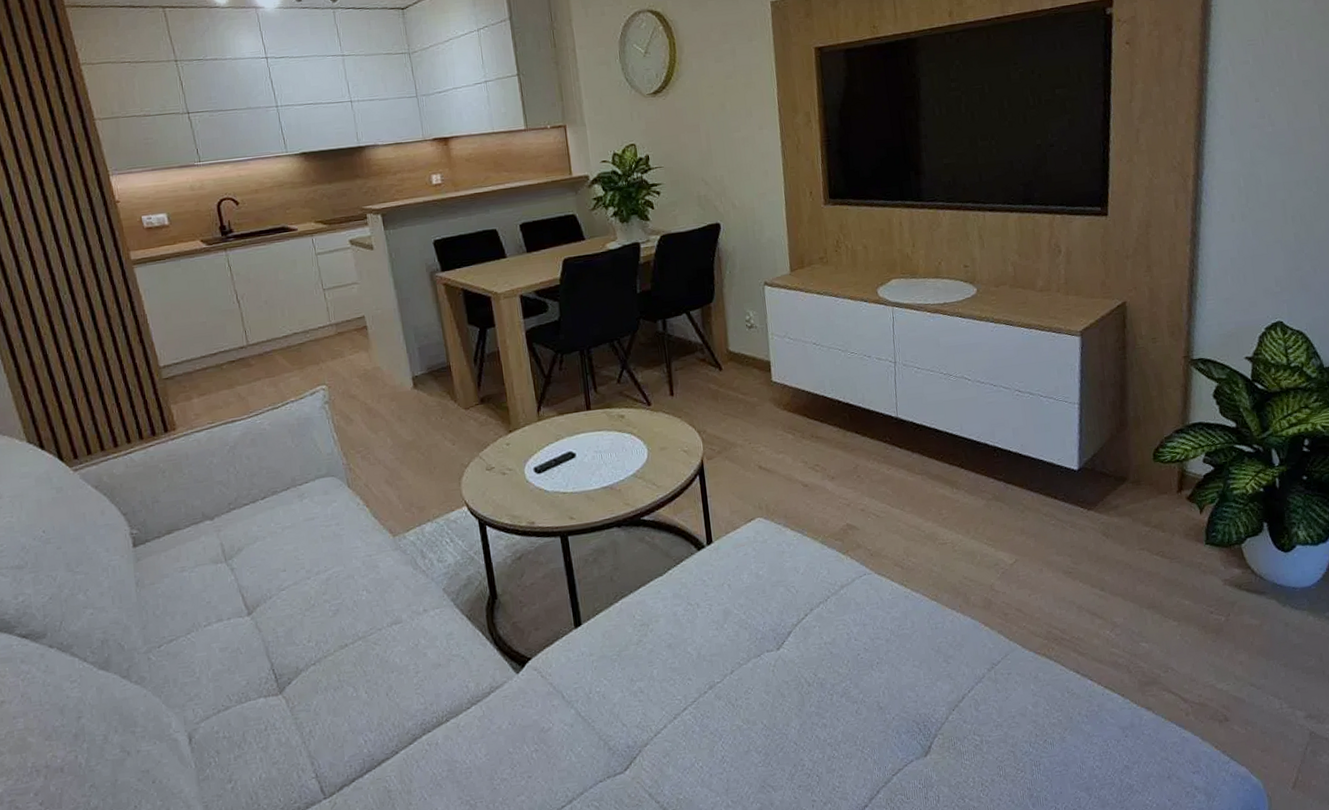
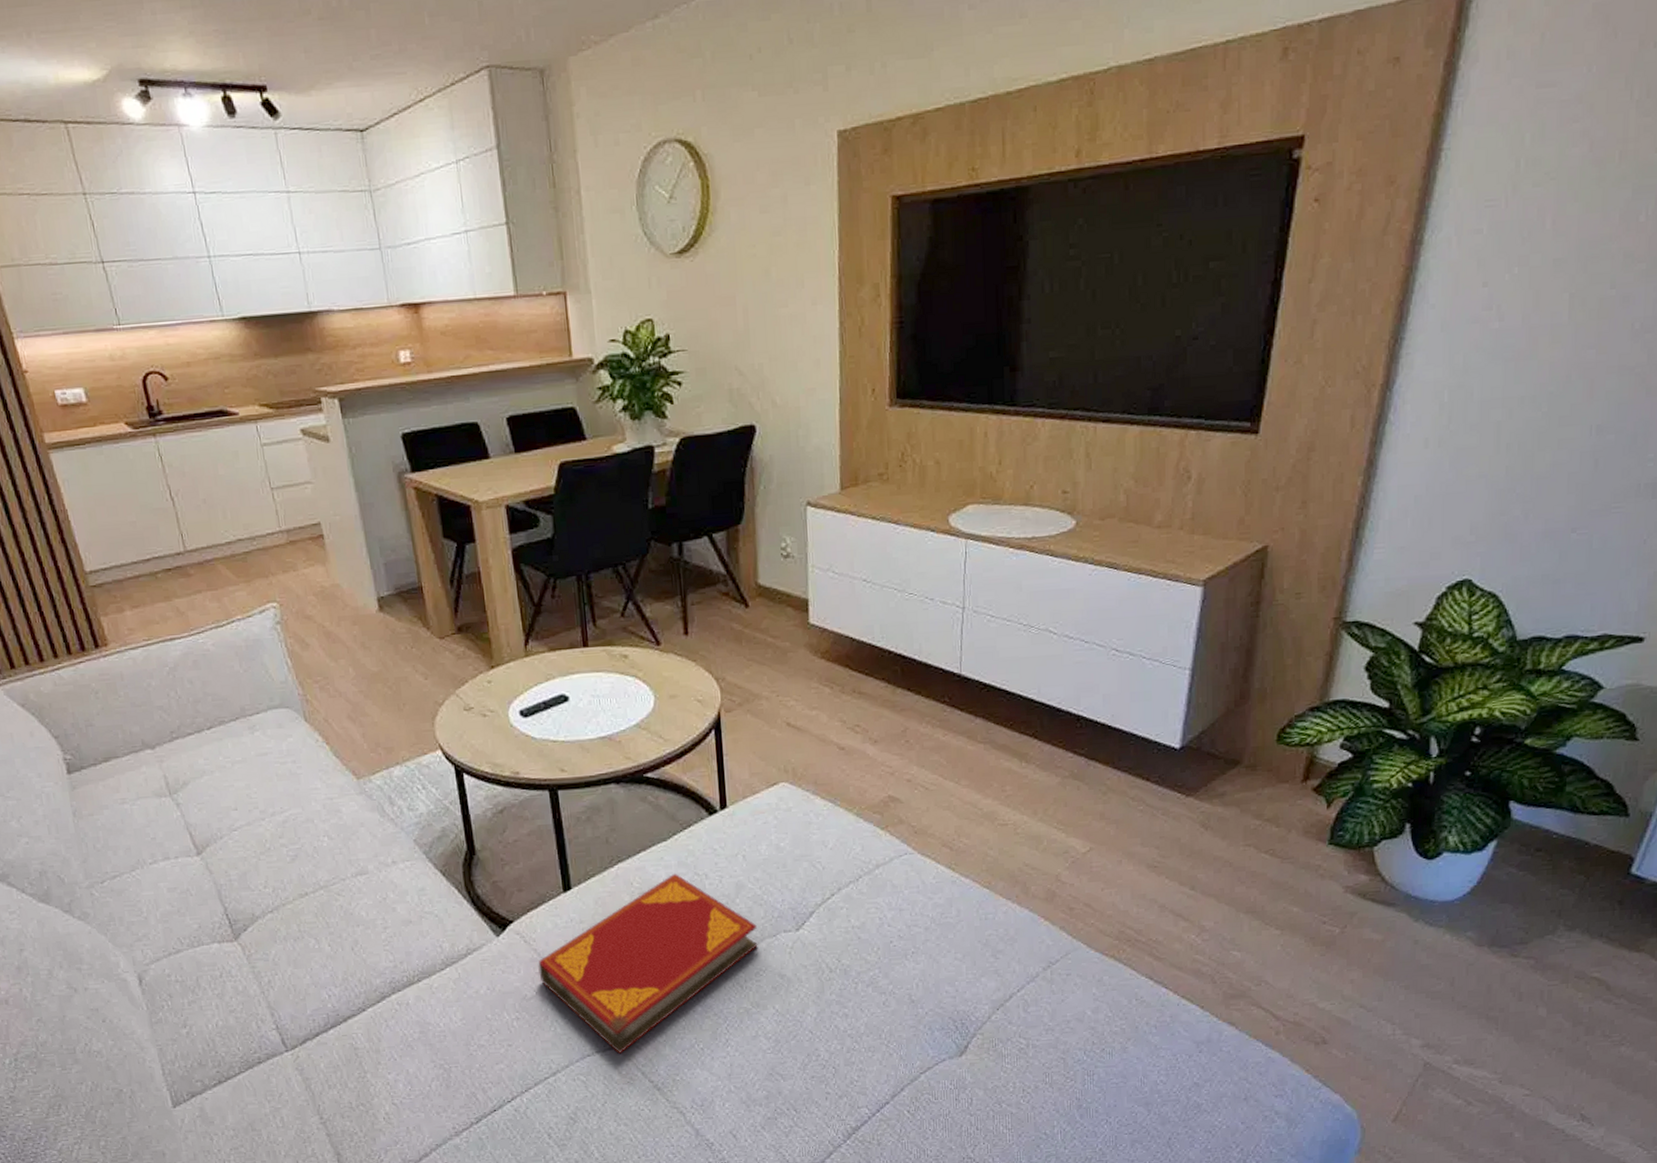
hardback book: none [554,604,745,777] -> present [538,873,758,1053]

